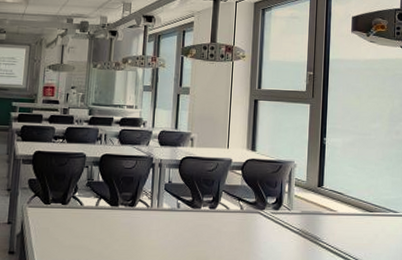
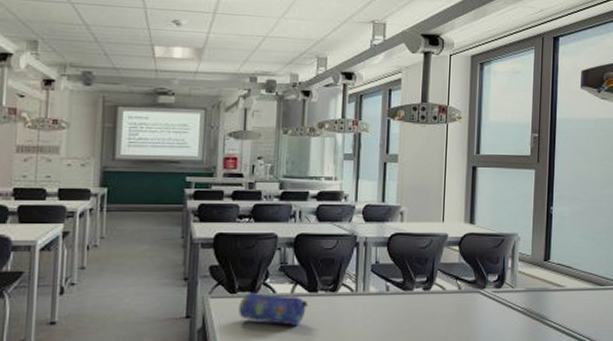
pencil case: none [51,203,111,236] -> present [239,292,309,327]

